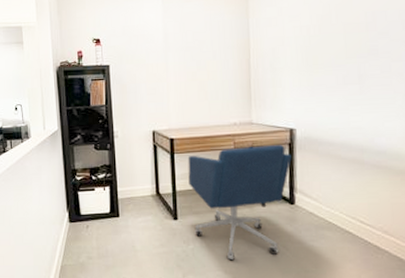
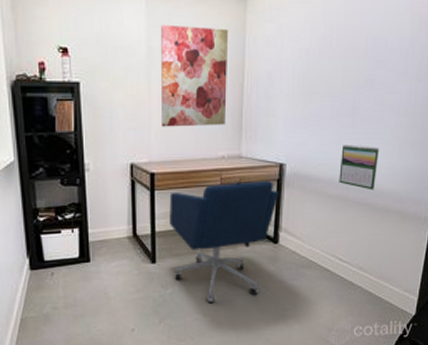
wall art: none [175,14,236,99] -> present [161,24,229,127]
calendar: none [351,110,392,153] -> present [339,145,379,190]

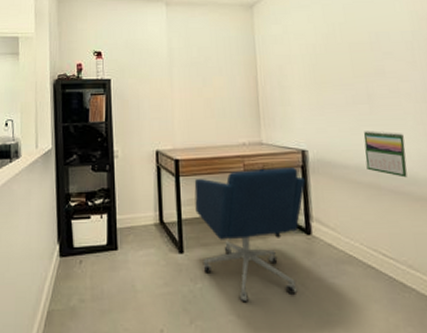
wall art: present [161,24,229,127] -> none [180,30,244,117]

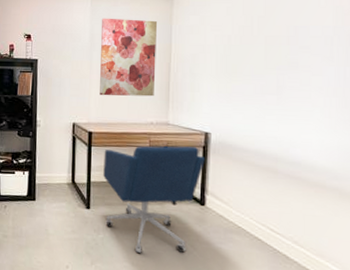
wall art: none [180,30,244,117] -> present [100,18,158,97]
calendar: present [363,131,408,178] -> none [266,119,308,165]

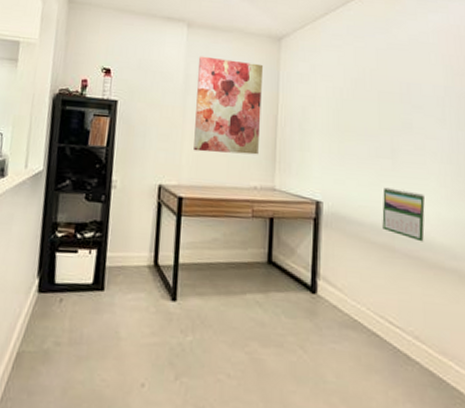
office chair: present [103,146,205,254] -> none [195,216,316,362]
calendar: none [266,119,308,165] -> present [382,187,425,242]

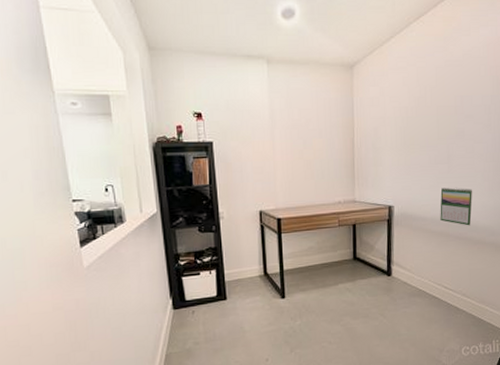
wall art: present [194,56,264,155] -> none [281,91,341,178]

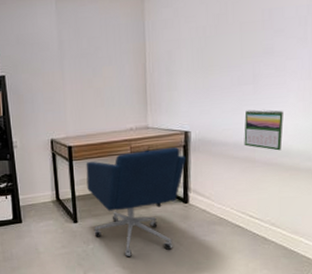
office chair: none [294,221,390,332] -> present [86,147,186,257]

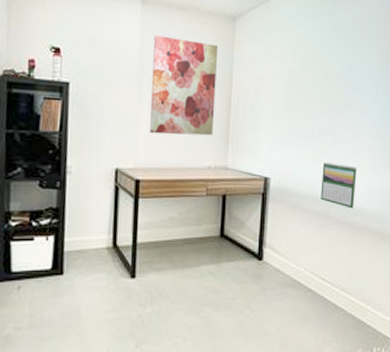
wall art: none [70,18,132,107] -> present [150,35,219,136]
office chair: present [86,147,186,257] -> none [152,194,264,326]

